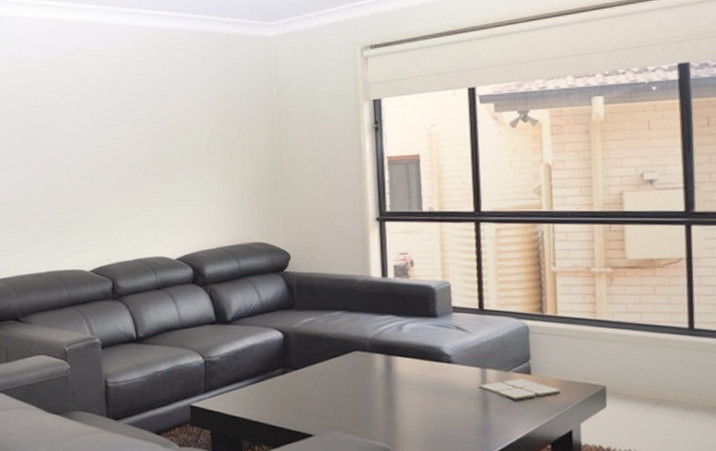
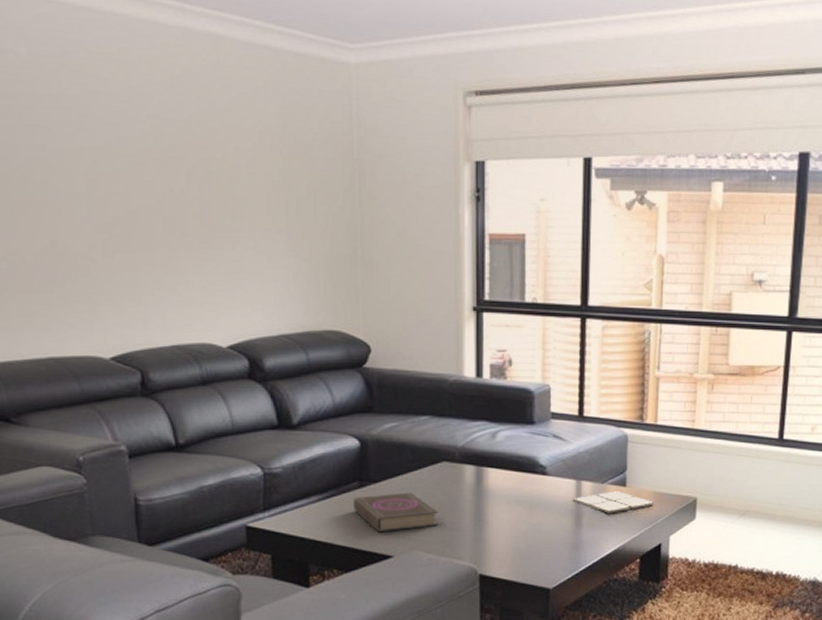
book: none [278,378,353,413] -> present [352,492,438,531]

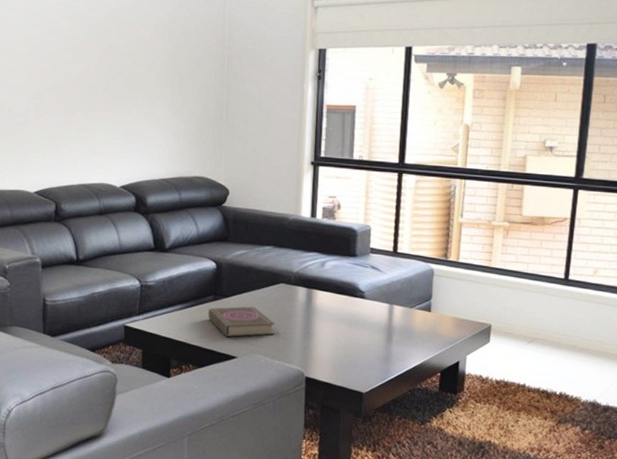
drink coaster: present [573,491,654,513] -> none [386,315,454,333]

